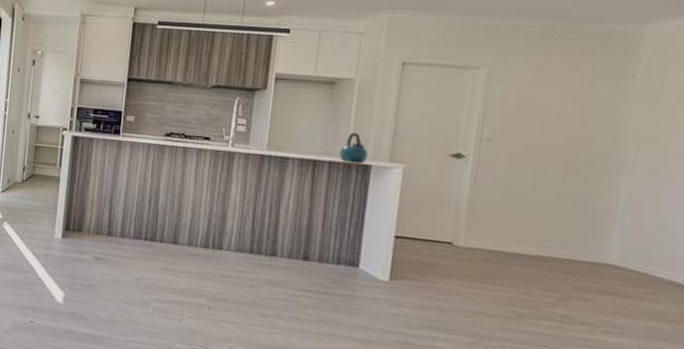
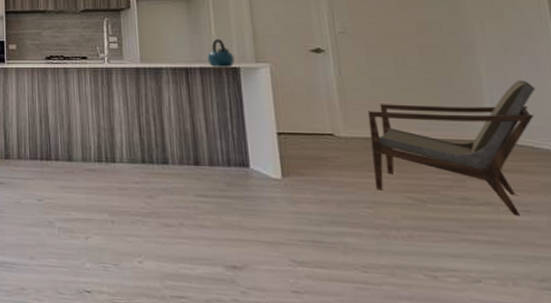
armchair: none [480,206,670,338] -> present [367,80,536,217]

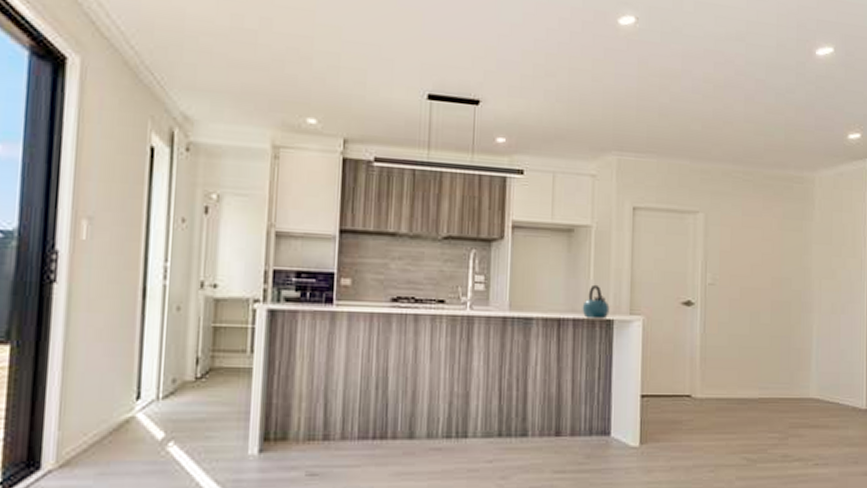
armchair: present [367,80,536,217] -> none [719,339,848,470]

